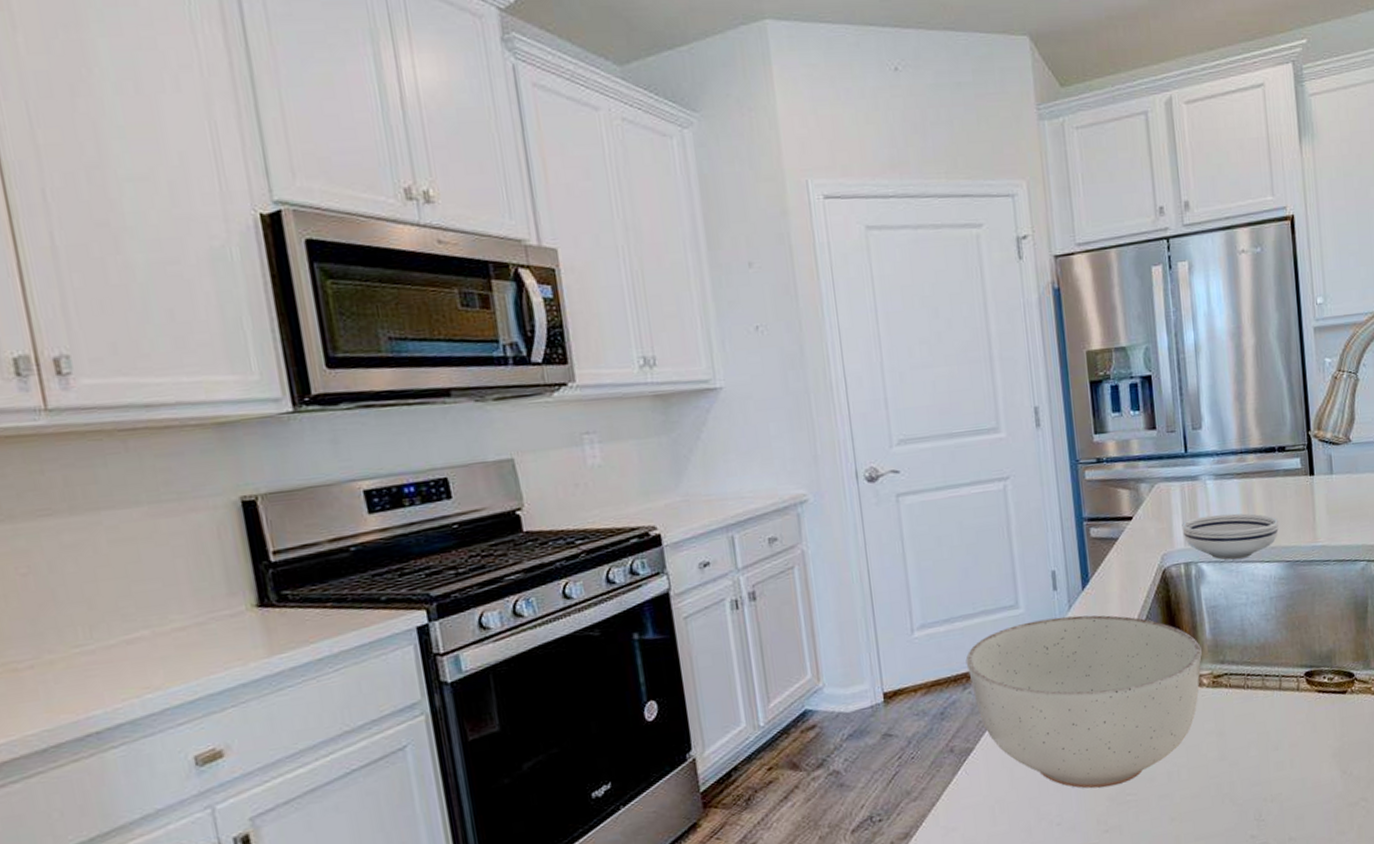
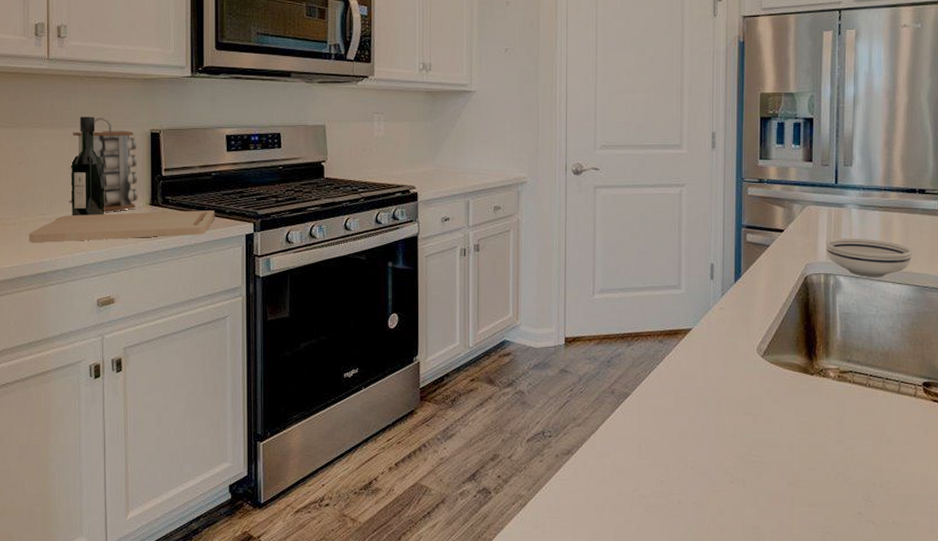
cutting board: none [59,600,365,691] -> present [28,210,215,242]
spice rack: none [106,488,237,629] -> present [68,117,138,213]
bottle: none [115,488,185,642] -> present [71,116,104,216]
bowl: present [965,615,1203,789] -> none [633,301,832,446]

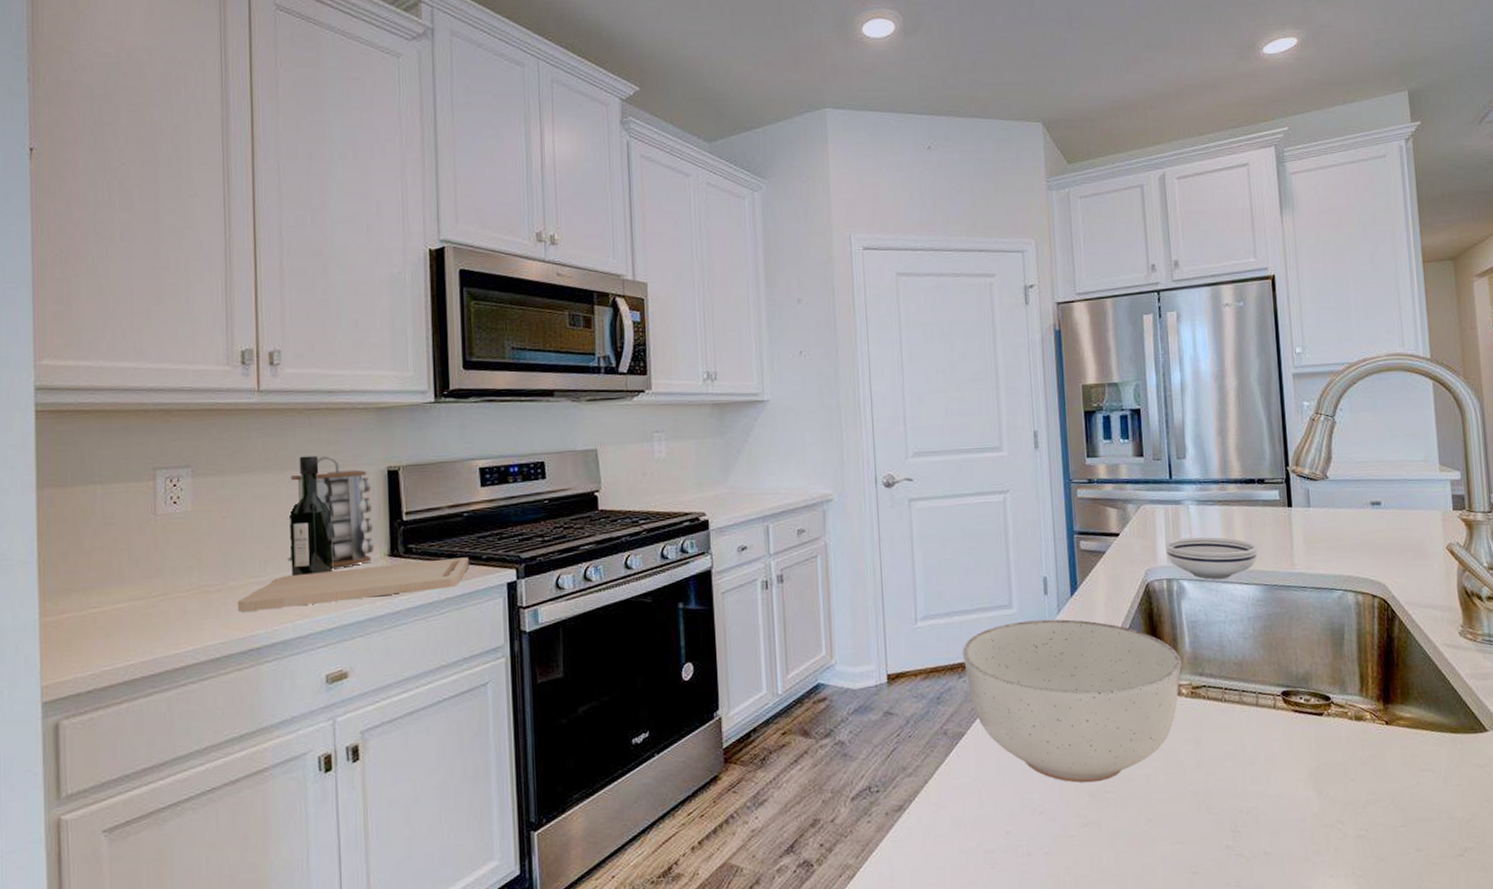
bowl: none [633,301,832,446] -> present [962,619,1182,783]

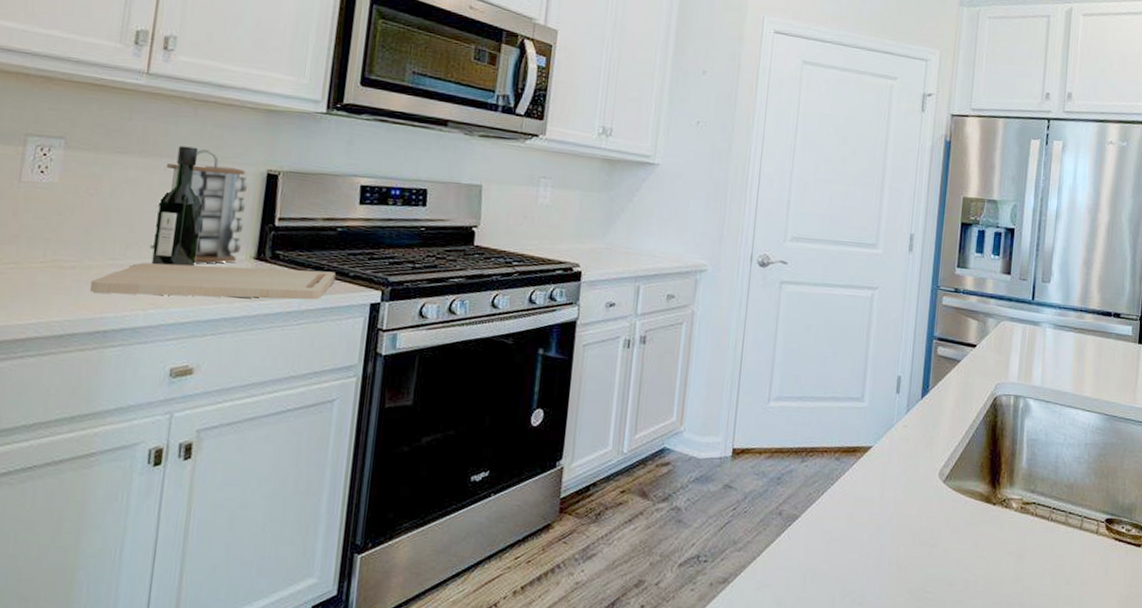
bowl: present [962,619,1182,783] -> none [808,415,1017,581]
bowl: present [1165,536,1258,580] -> none [1017,358,1105,404]

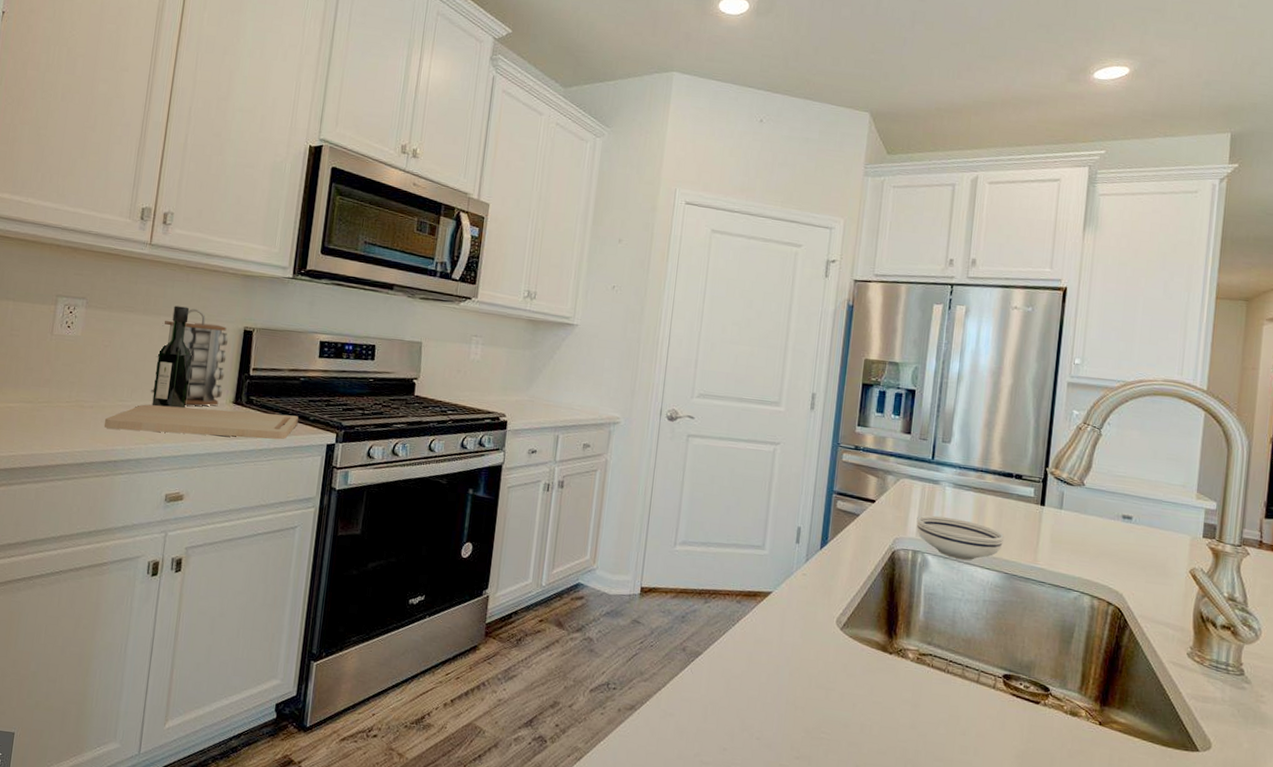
bowl: none [1017,358,1105,404] -> present [916,515,1005,561]

